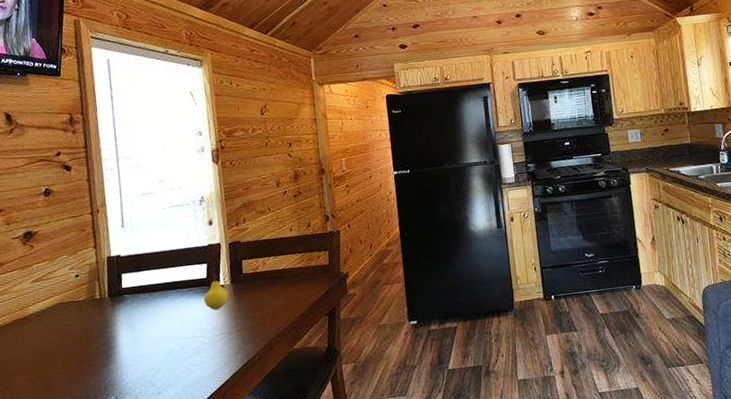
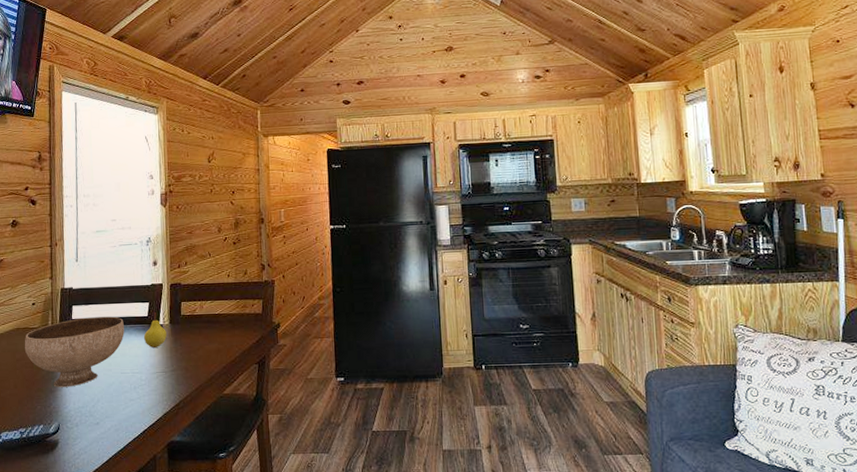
bowl: none [69,281,182,361] -> present [24,316,124,387]

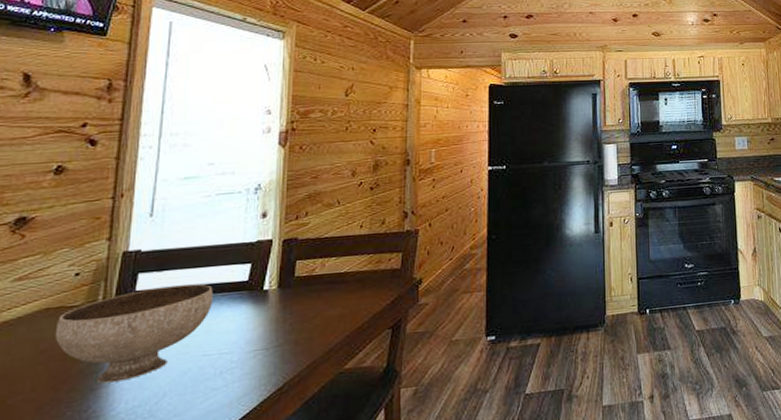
fruit: present [143,312,167,349] -> none [239,275,273,321]

